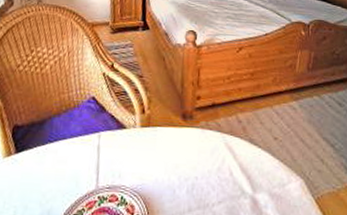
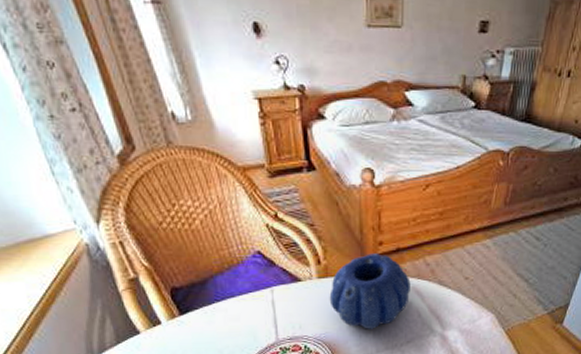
decorative bowl: none [149,107,224,185] -> present [329,253,411,329]

